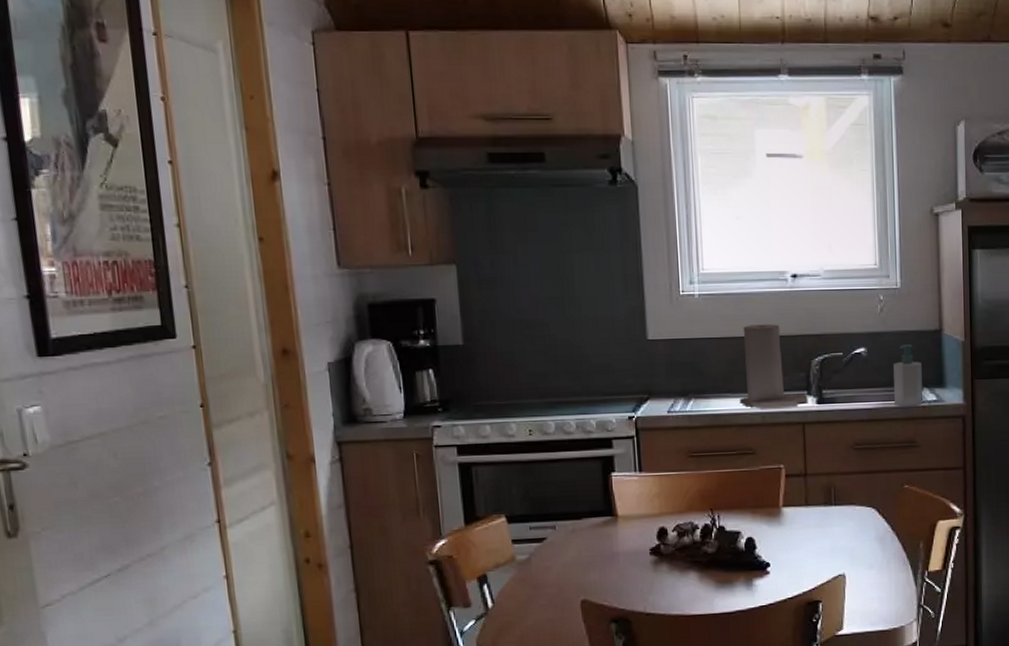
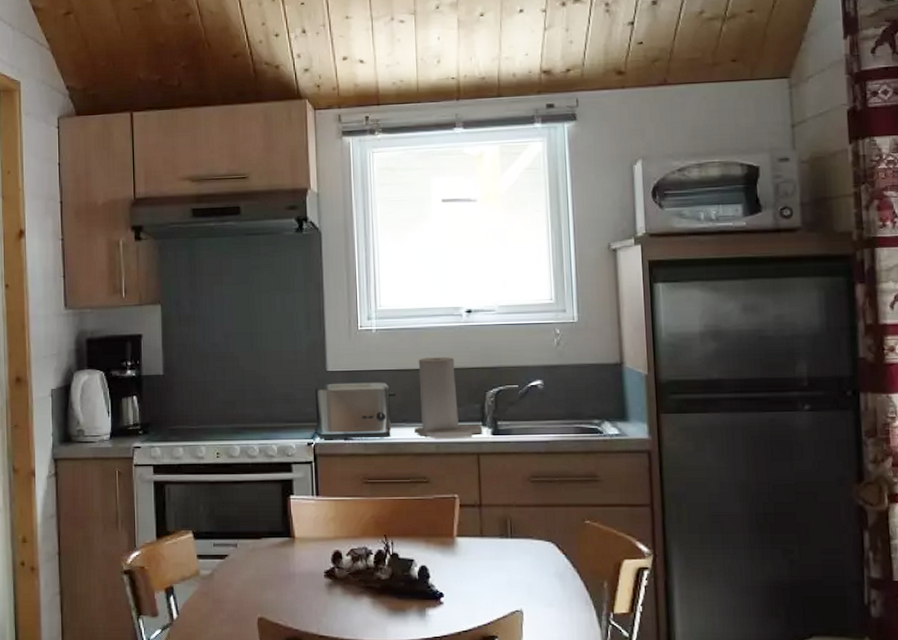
toaster: none [635,351,720,414] -> present [315,382,396,440]
soap bottle: present [893,344,923,407] -> none [572,377,604,440]

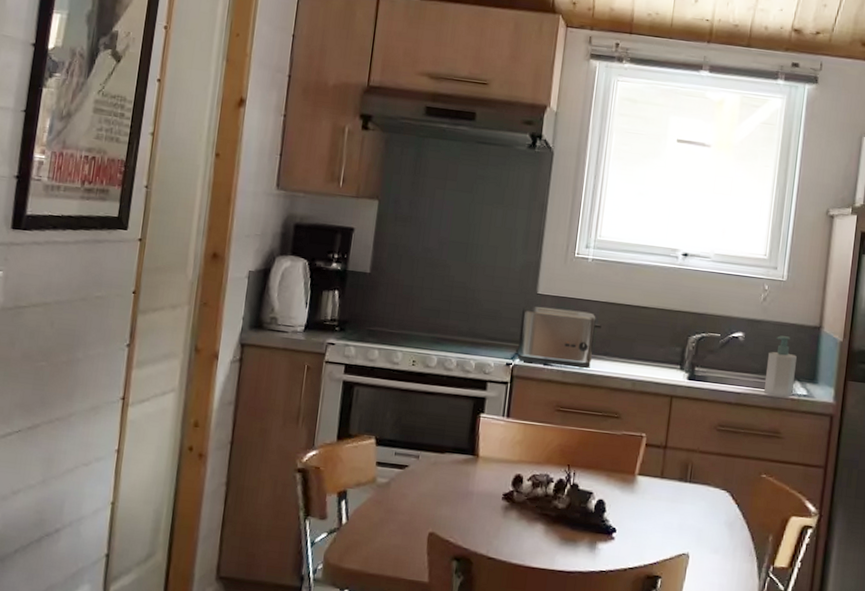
paper towel: present [413,357,483,439] -> none [613,294,680,380]
soap bottle: none [572,377,604,440] -> present [763,335,797,399]

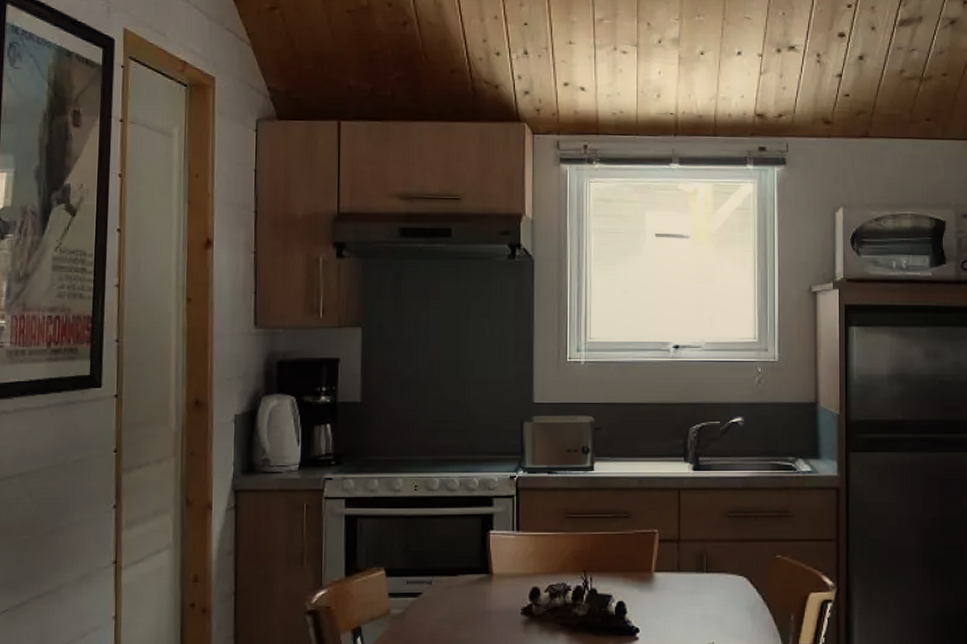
soap bottle: present [763,335,797,399] -> none [768,416,797,477]

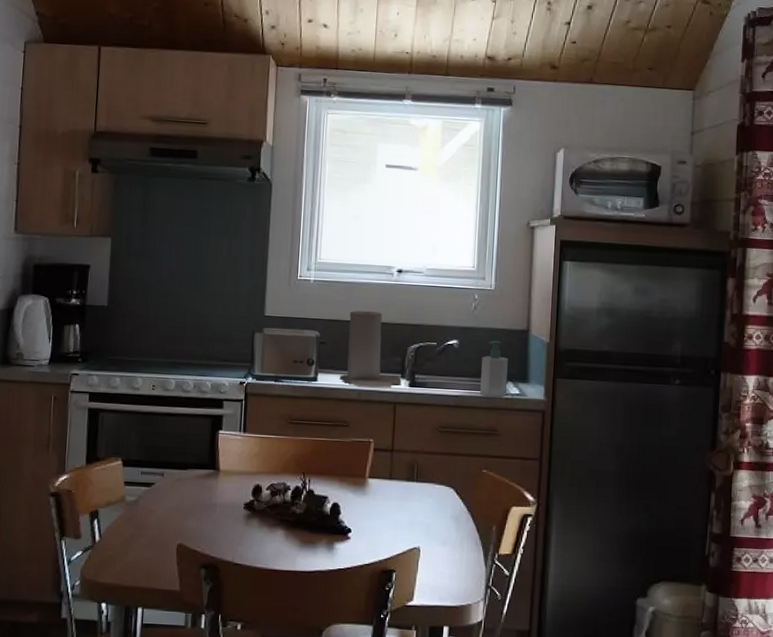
paper towel: none [617,392,685,474] -> present [339,310,402,388]
soap bottle: none [768,416,797,477] -> present [479,340,508,398]

